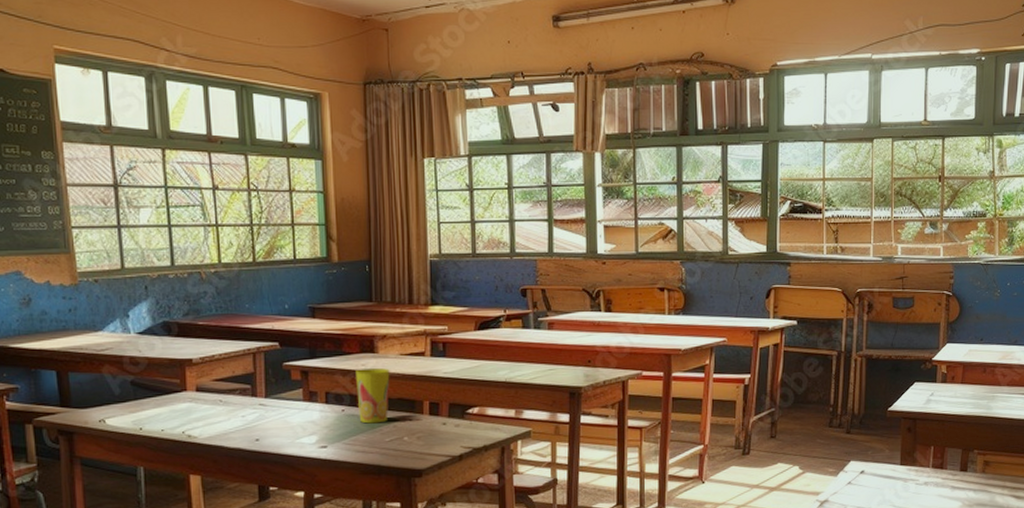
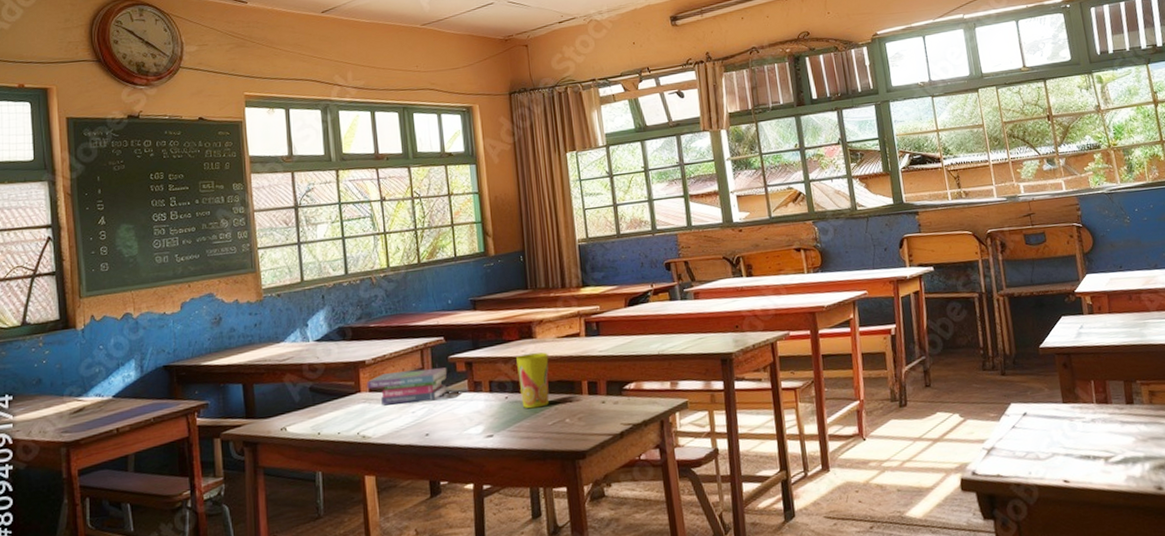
books: none [193,373,281,407] -> present [367,367,448,406]

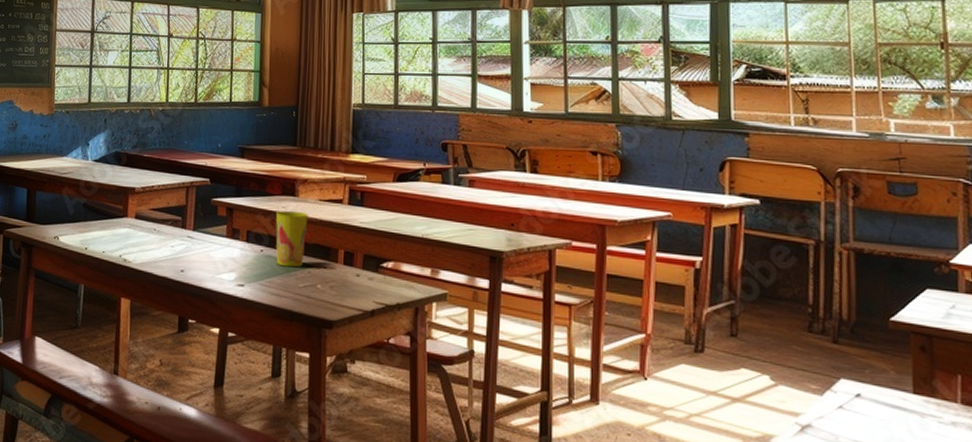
books: present [367,367,448,406] -> none [133,204,209,239]

